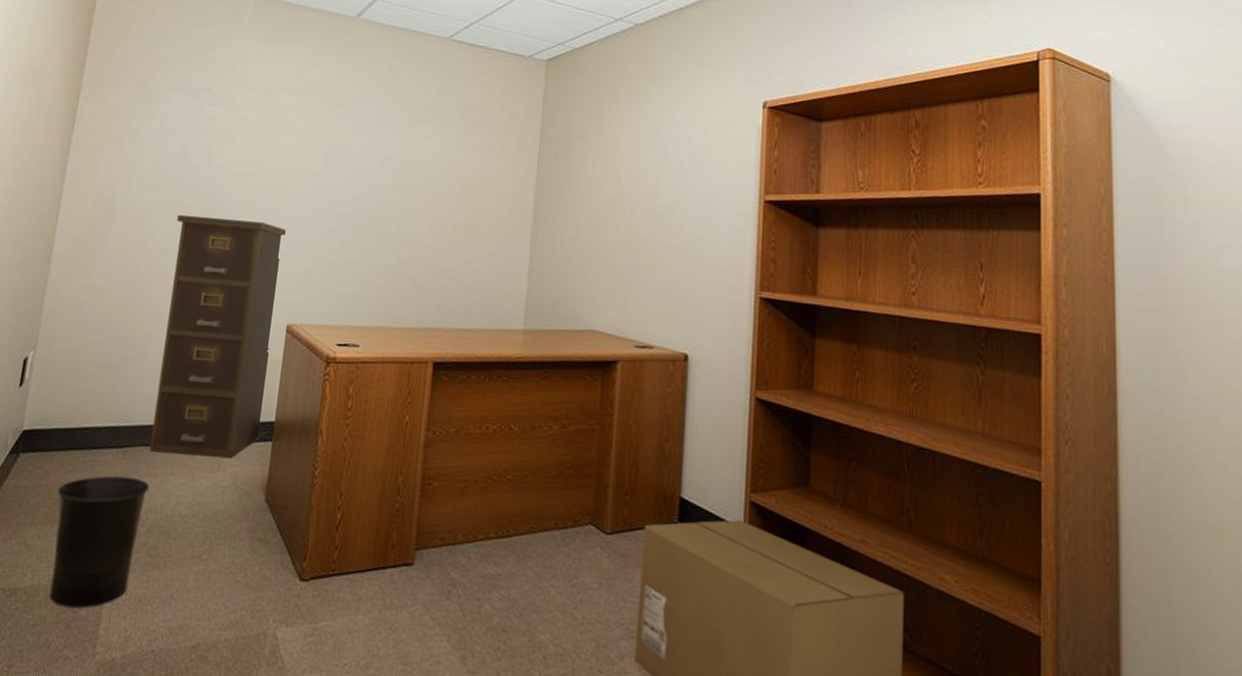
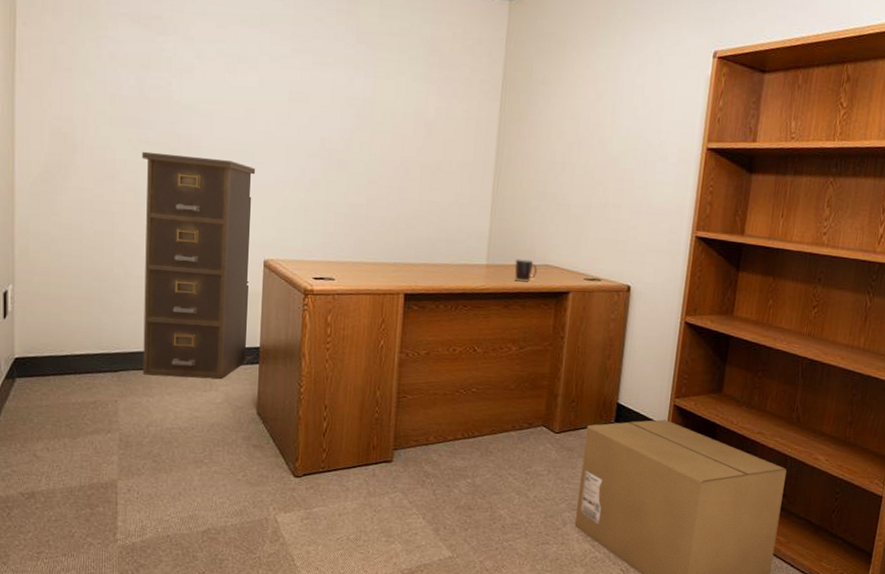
waste bin: present [49,475,149,608] -> none [58,396,147,505]
mug: none [555,323,580,351] -> present [514,259,537,283]

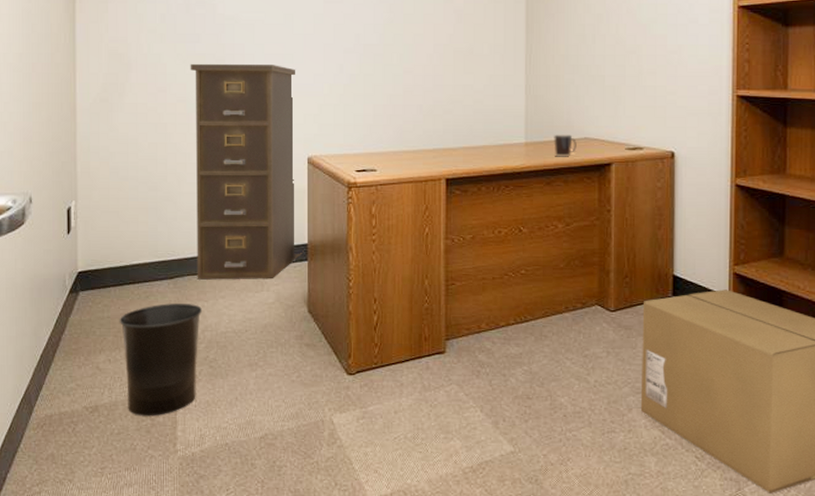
waste bin: none [58,396,147,505] -> present [119,302,202,415]

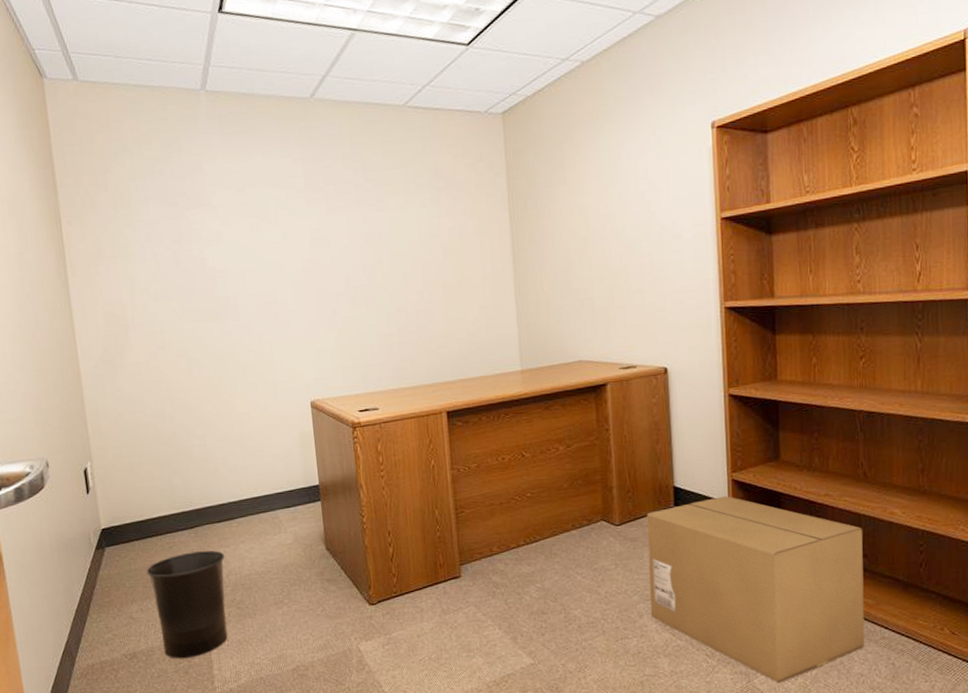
filing cabinet: present [190,63,304,280] -> none [186,313,316,527]
mug: present [554,134,577,158] -> none [548,359,571,383]

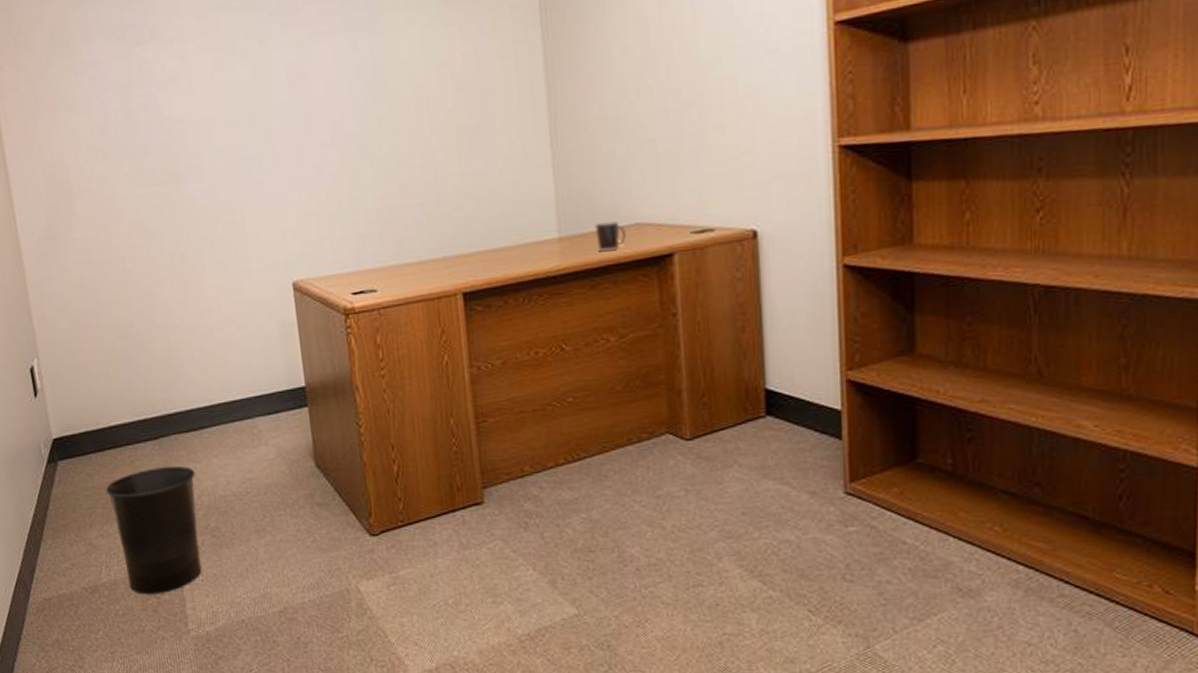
mug: none [548,359,571,383] -> present [595,221,626,253]
box: present [646,496,865,683] -> none [727,402,1035,650]

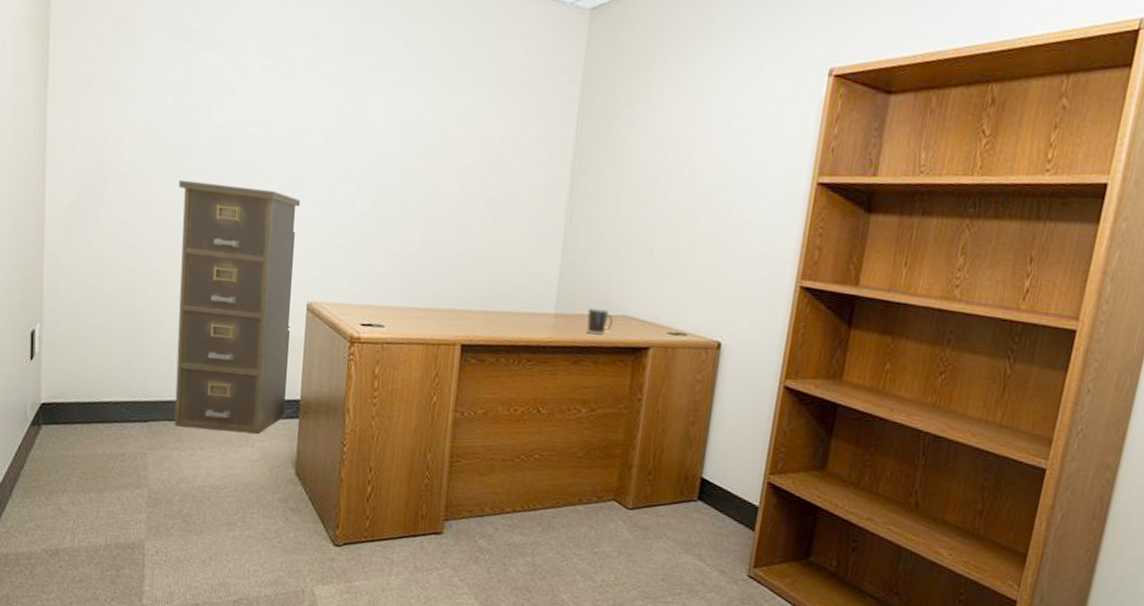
waste bin: present [105,465,202,593] -> none [85,448,178,567]
filing cabinet: none [140,172,302,438] -> present [174,179,300,434]

